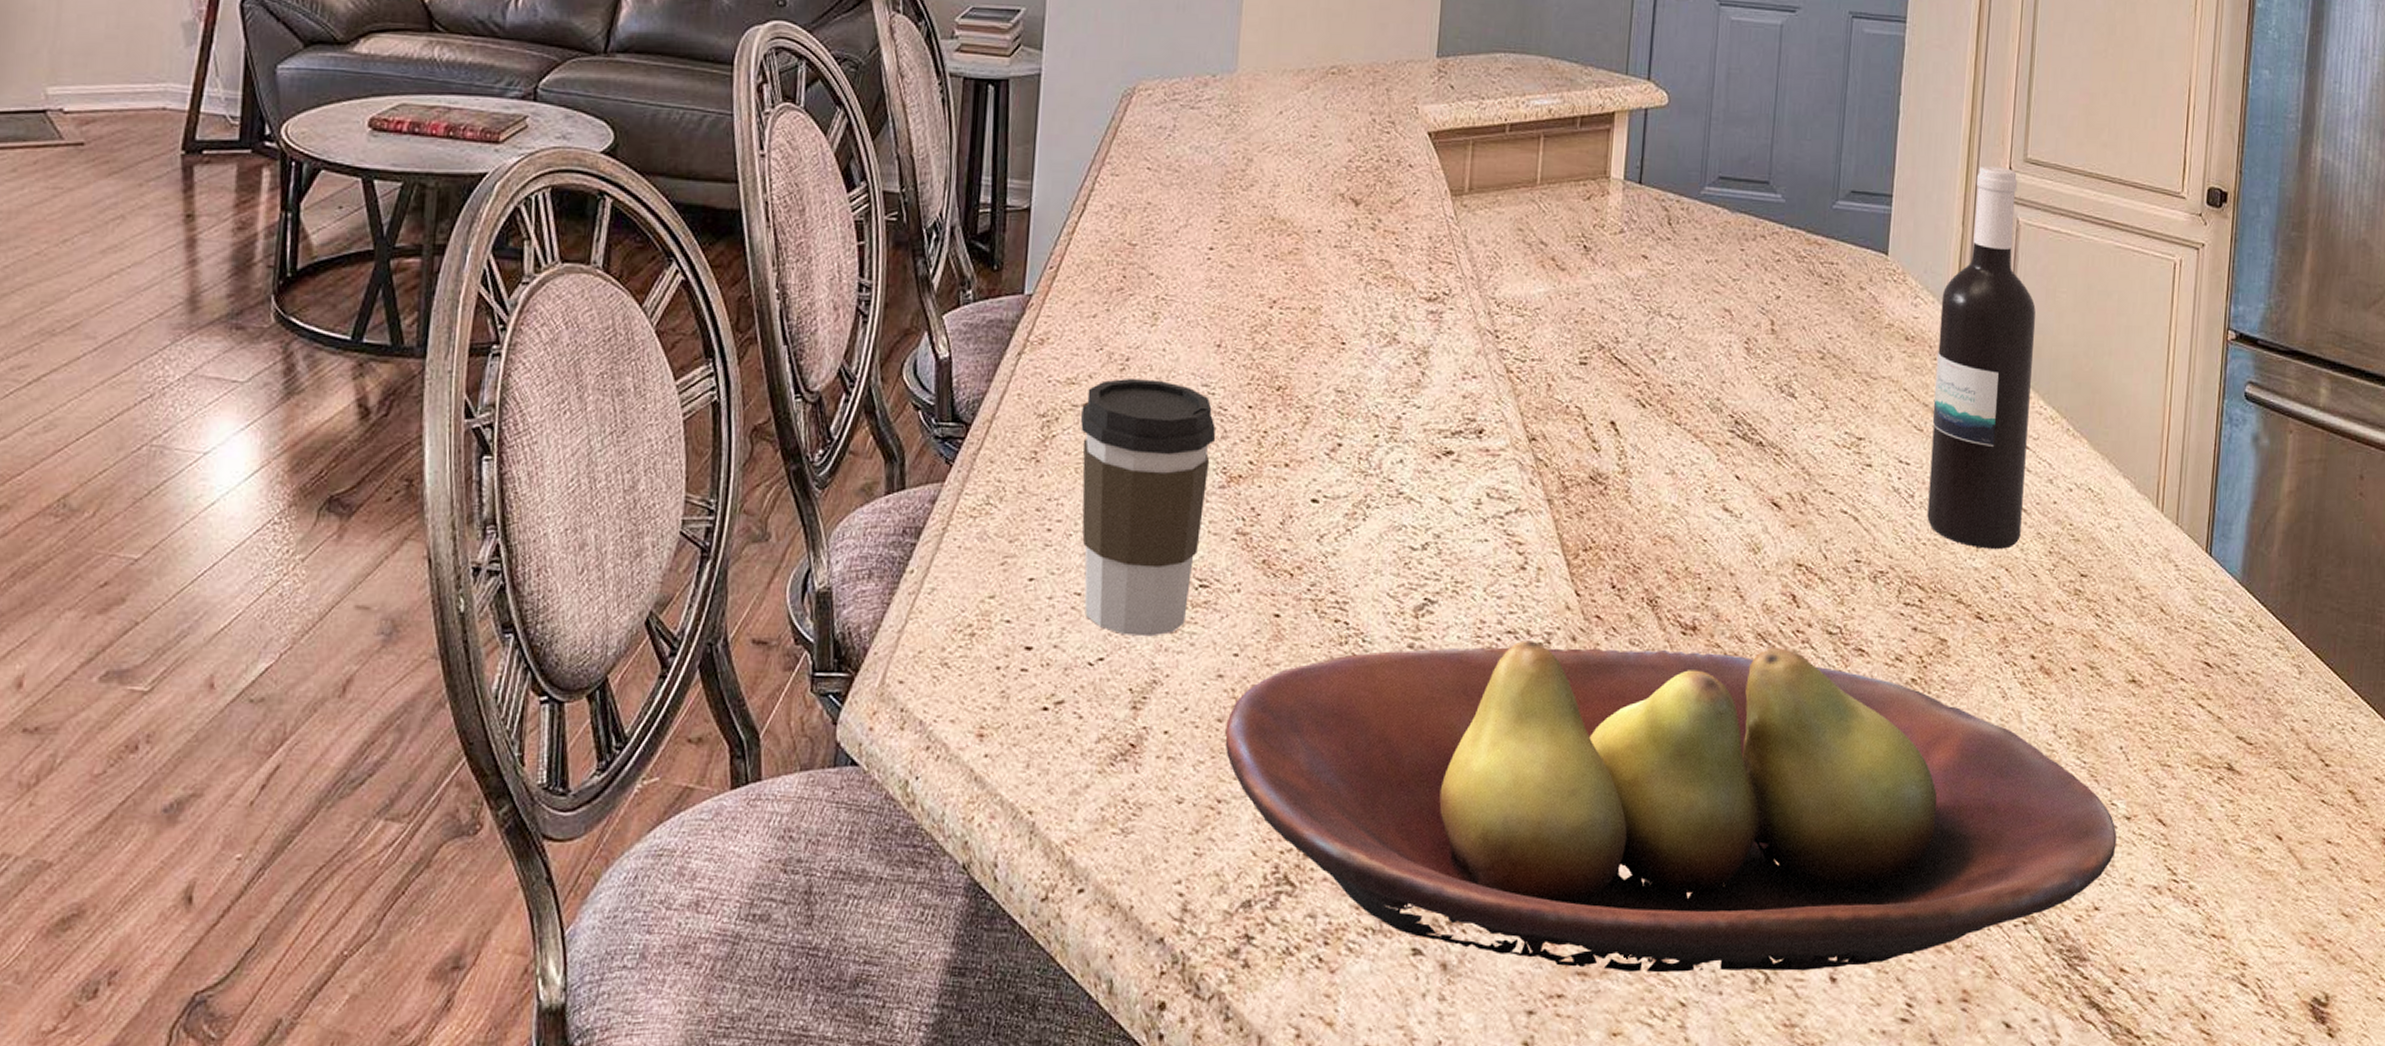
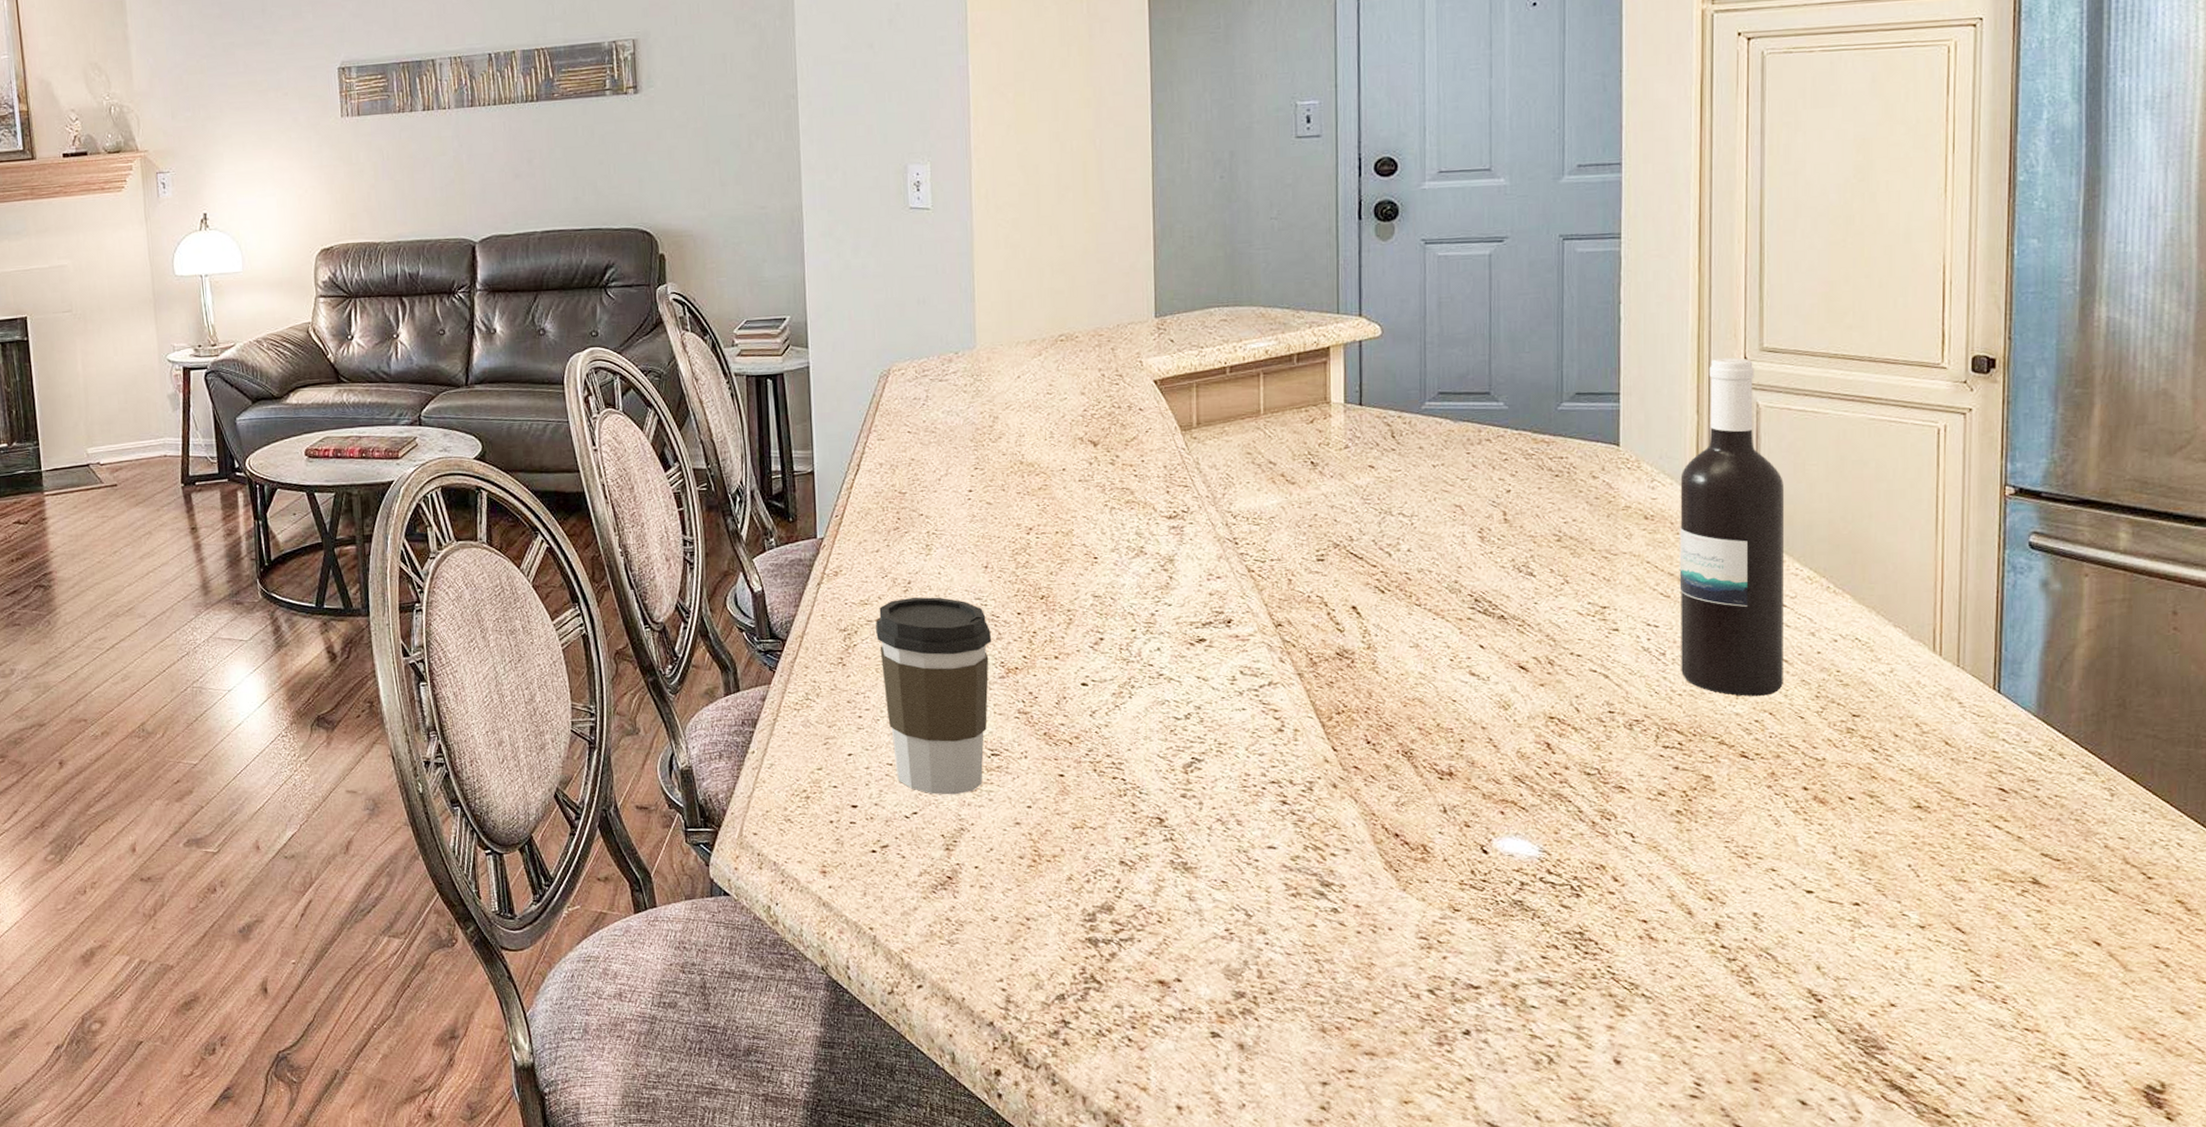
fruit bowl: present [1225,641,2117,973] -> none [1027,787,1911,1054]

